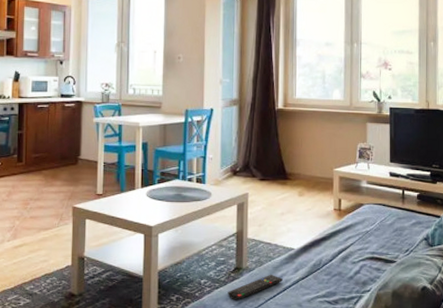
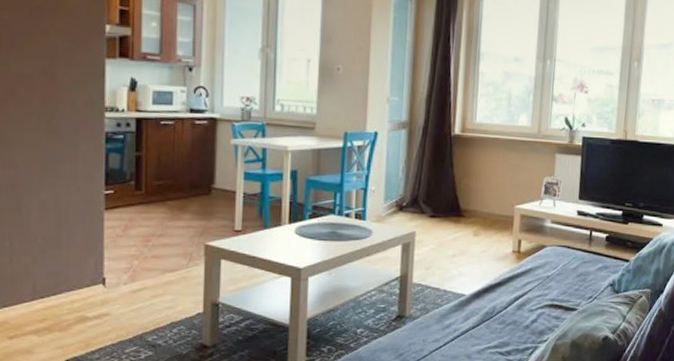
remote control: present [227,274,283,300] -> none [387,322,451,352]

